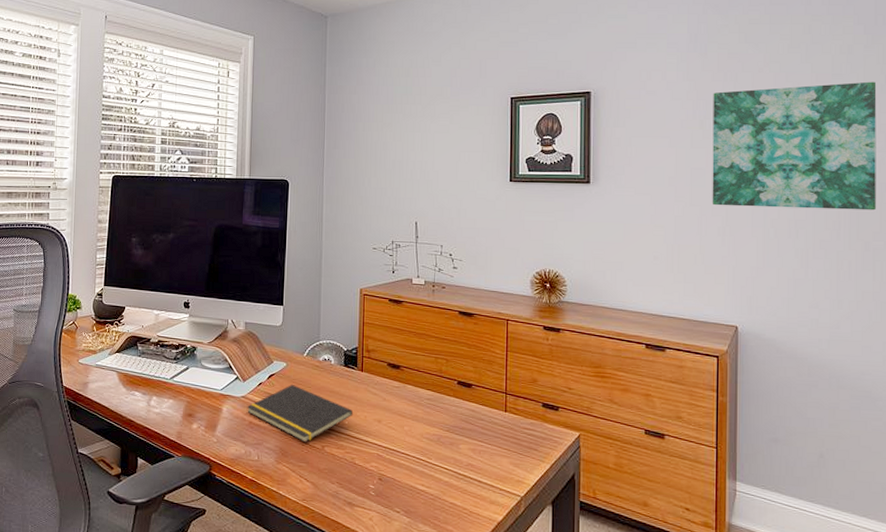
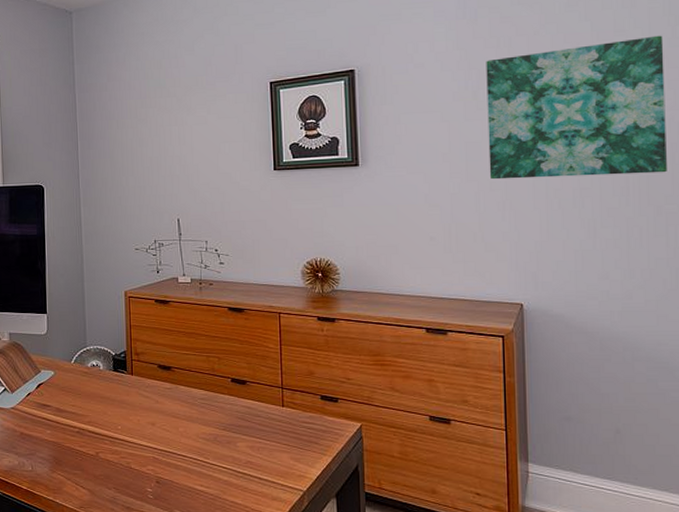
notepad: present [246,385,354,443] -> none [16,393,126,450]

